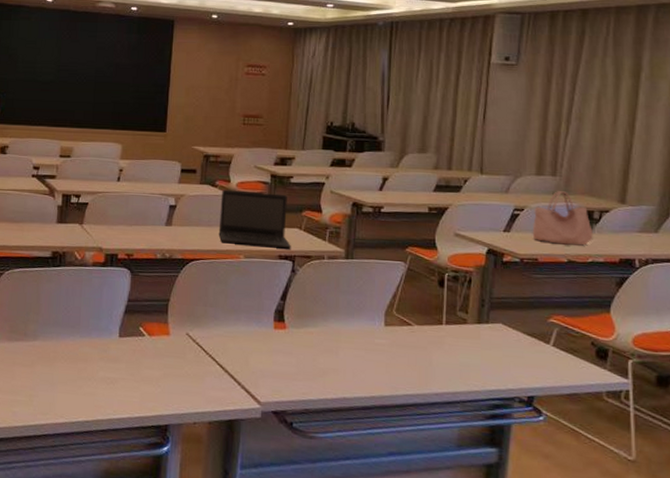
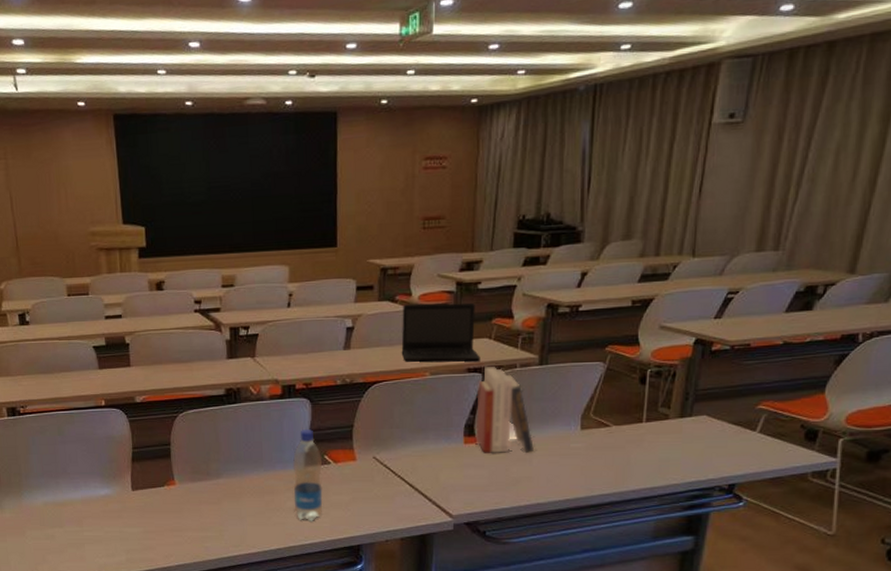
bottle: none [106,299,137,396] -> present [292,429,323,522]
books: none [285,254,340,344] -> present [475,365,534,453]
handbag: present [532,191,593,246] -> none [746,267,815,326]

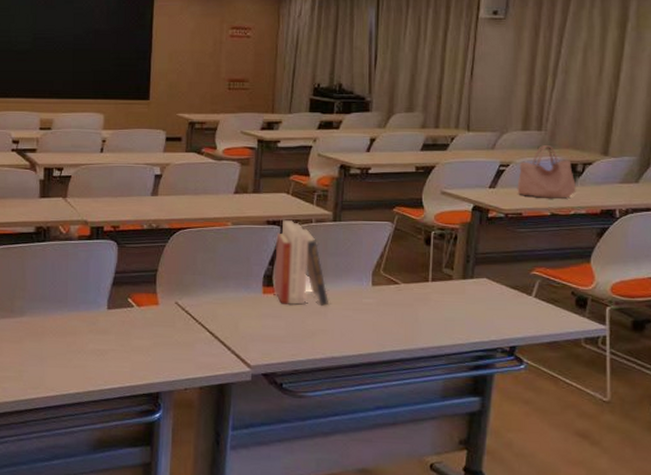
bottle: present [292,429,323,522] -> none [95,271,125,367]
laptop: present [401,302,480,362] -> none [205,157,279,214]
handbag: none [746,267,815,326] -> present [517,145,576,199]

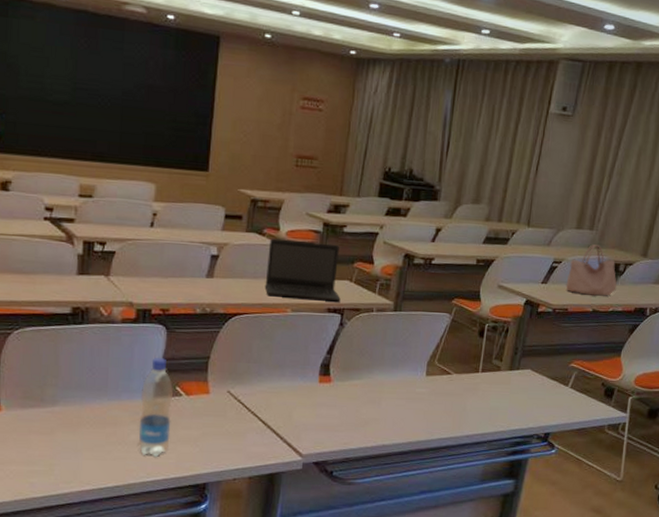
bottle: none [95,271,125,367] -> present [138,358,173,458]
laptop: none [205,157,279,214] -> present [265,238,341,302]
books: present [273,219,328,306] -> none [330,307,383,395]

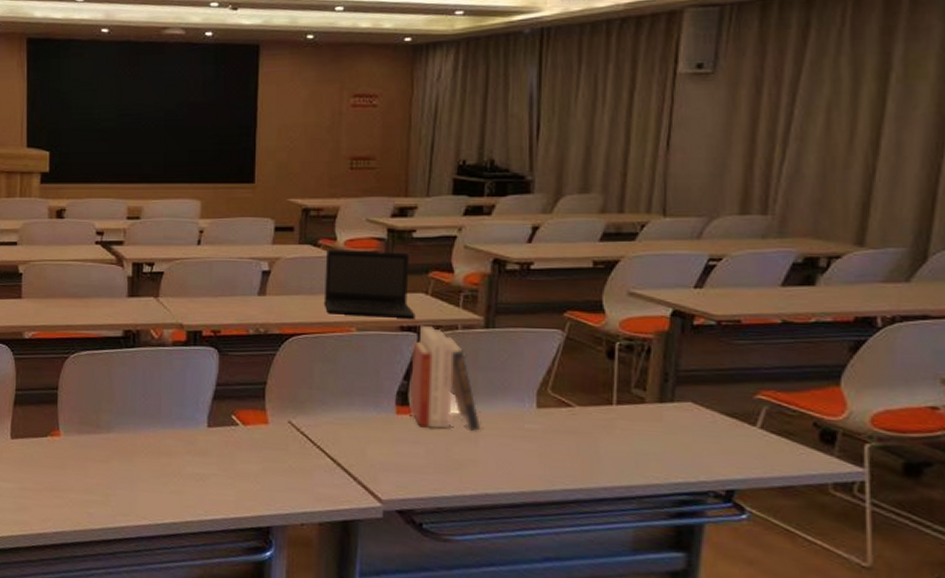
bottle: present [138,358,173,458] -> none [194,383,228,494]
books: none [330,307,383,395] -> present [409,324,480,431]
handbag: present [566,244,617,296] -> none [733,234,818,302]

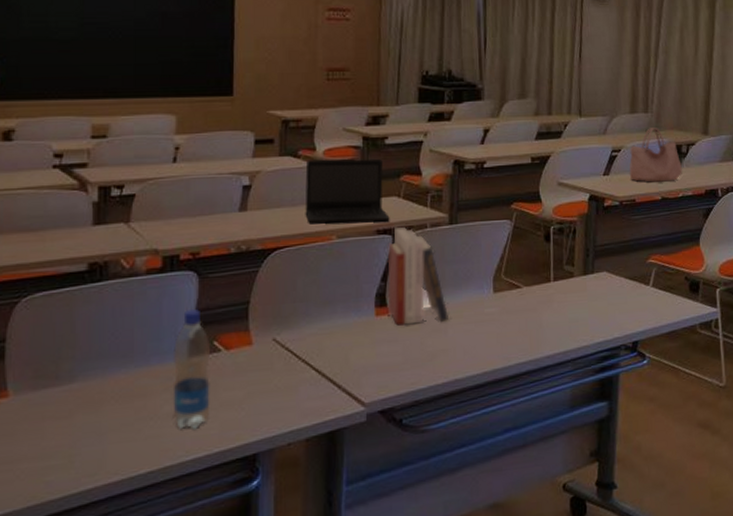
bottle: none [194,383,228,494] -> present [172,309,210,431]
handbag: none [733,234,818,302] -> present [629,128,682,182]

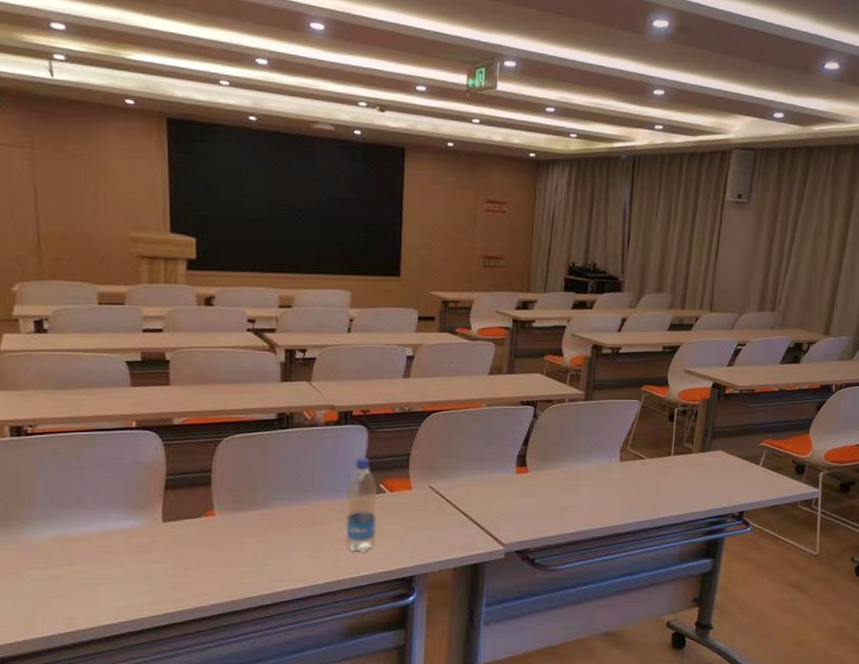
laptop: present [305,158,390,224] -> none [459,337,533,394]
books: present [387,226,448,326] -> none [527,399,579,483]
handbag: present [629,128,682,182] -> none [751,326,801,375]

